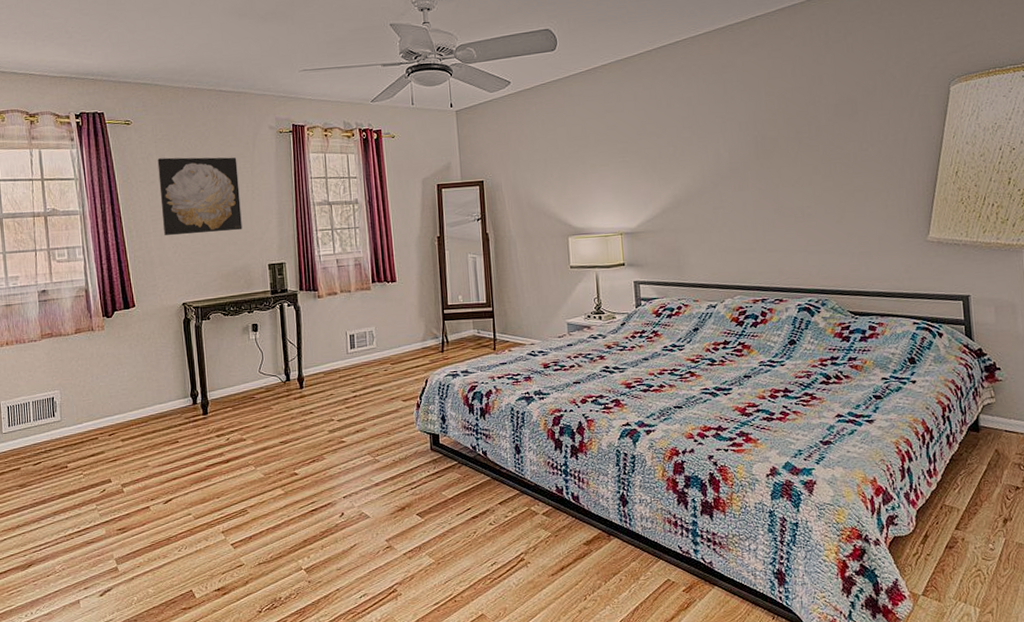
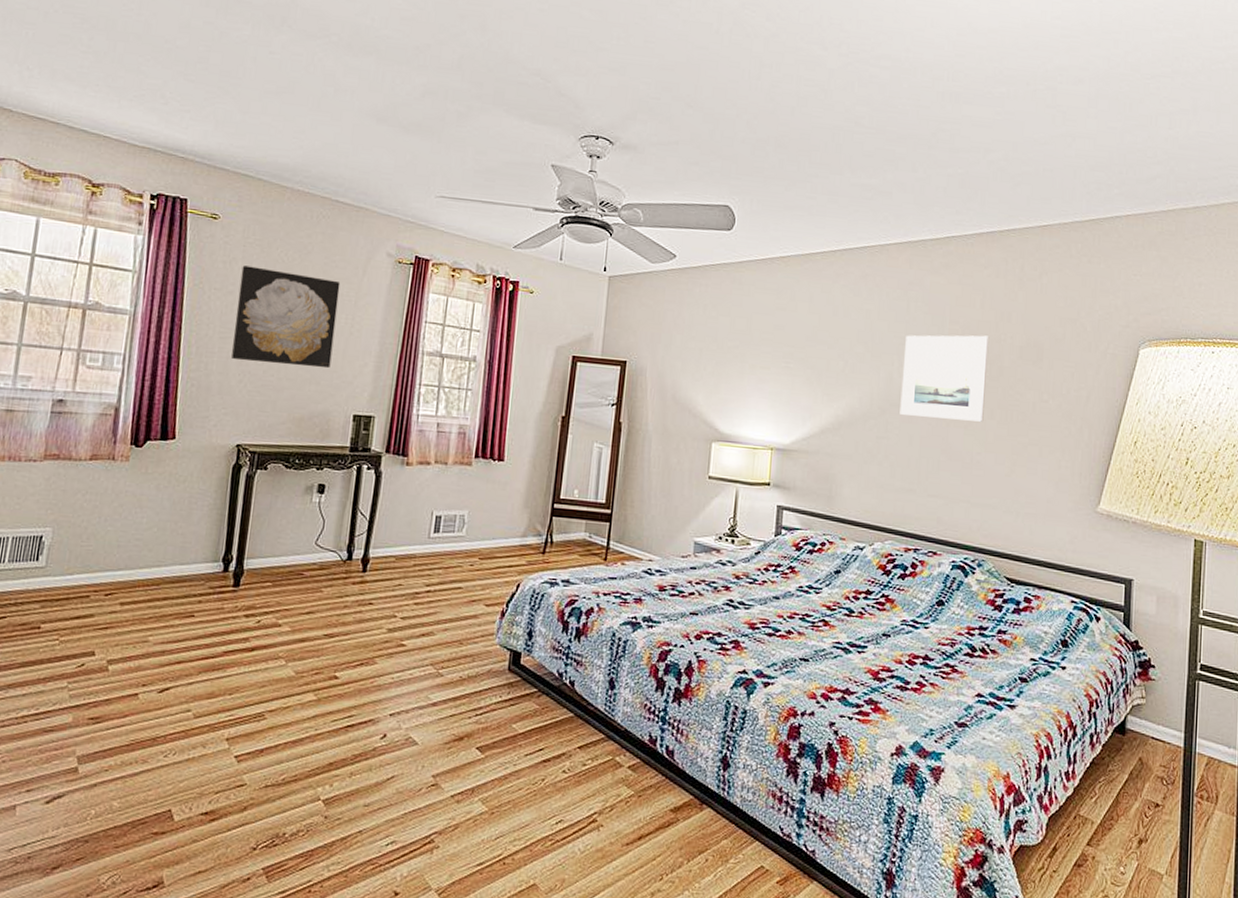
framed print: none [727,100,809,185] -> present [900,335,990,422]

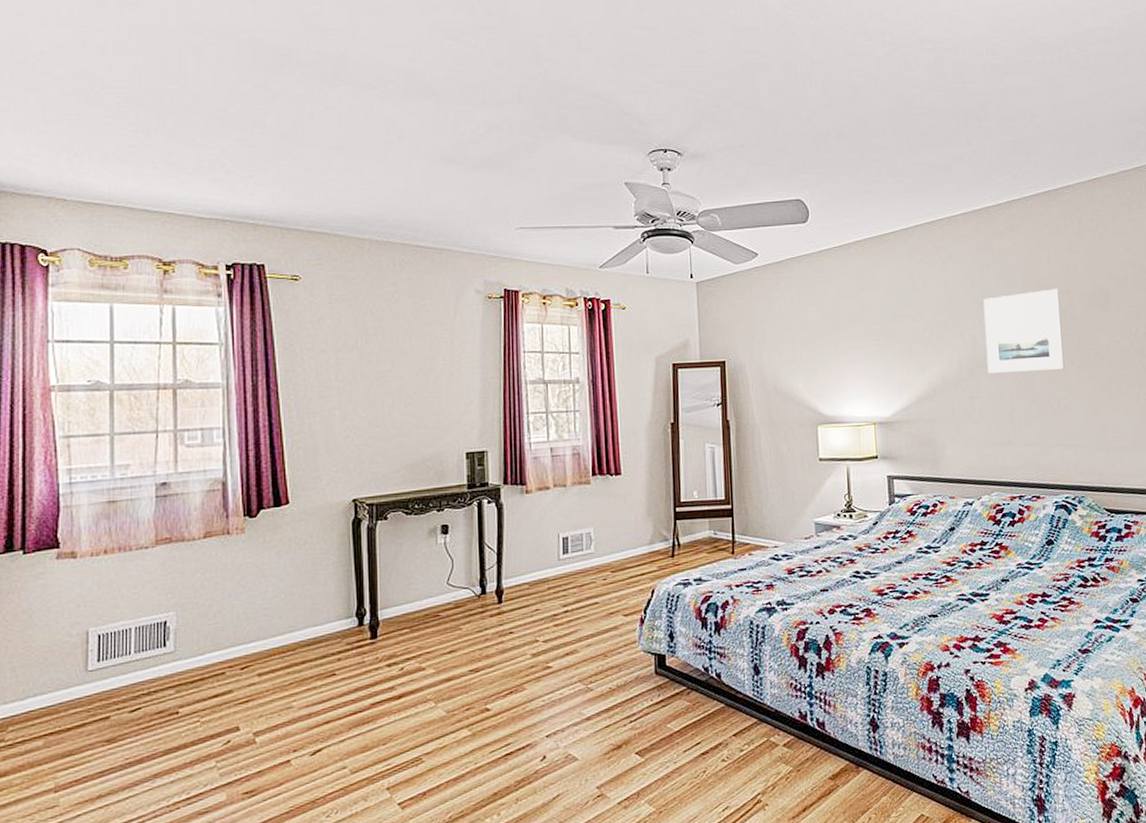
wall art: present [231,265,341,369] -> none [331,322,436,417]

